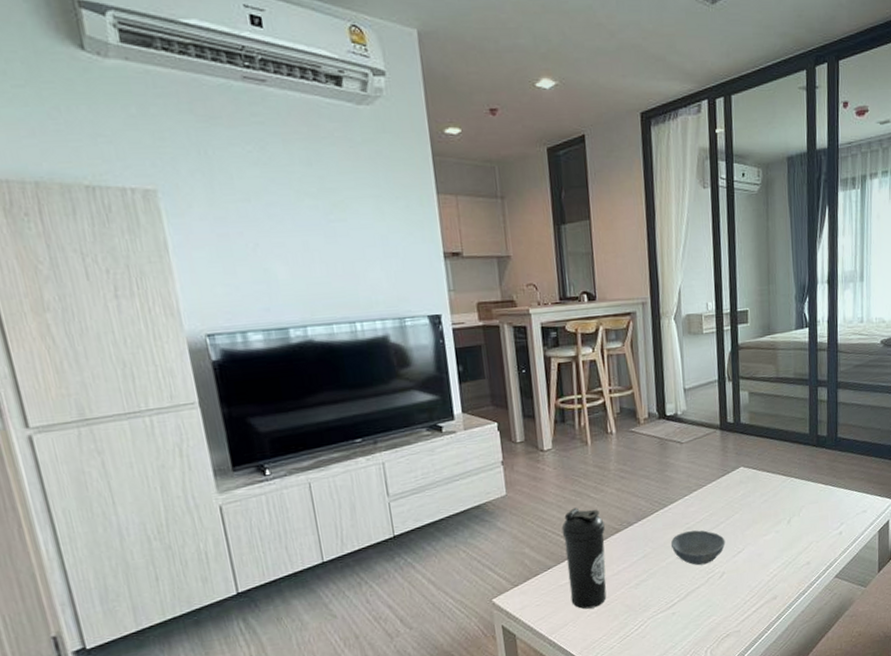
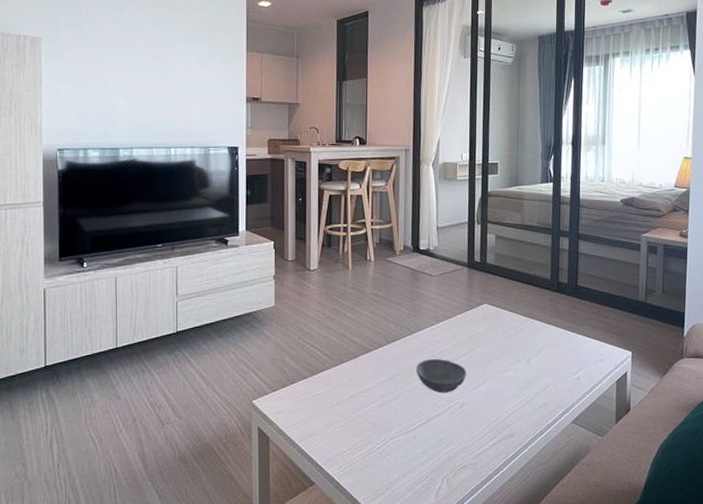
water bottle: present [561,507,607,609] -> none [319,324,357,422]

